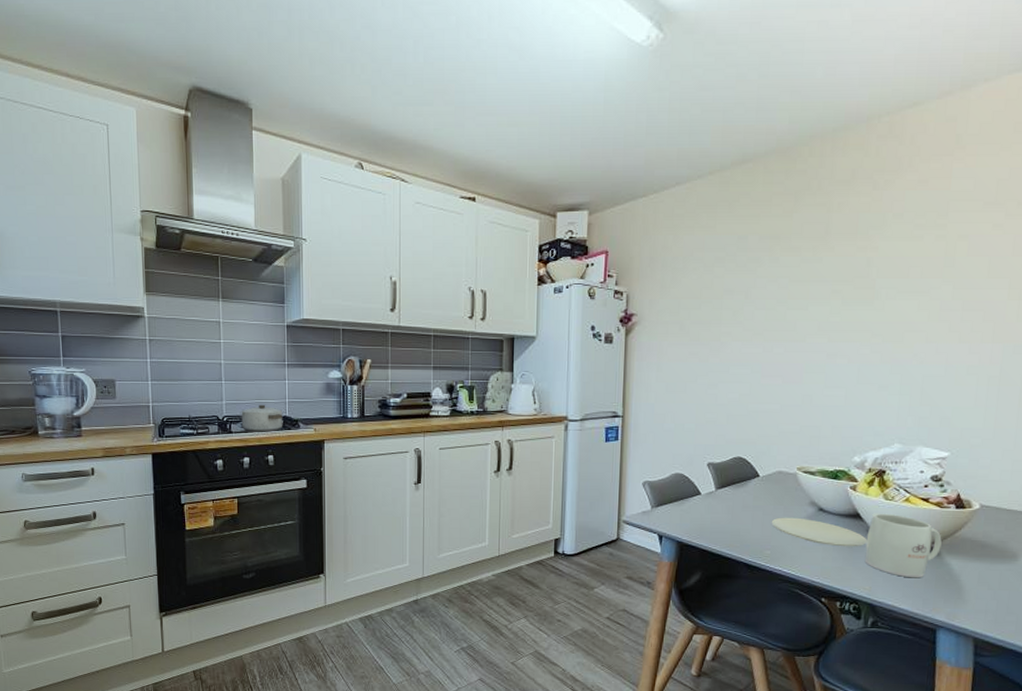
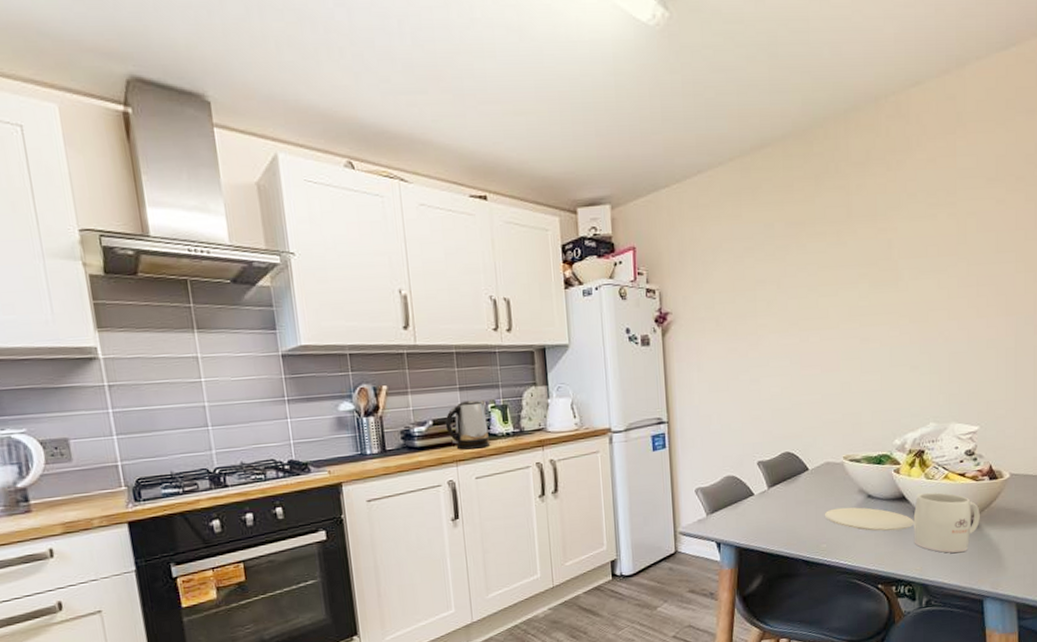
cooking pot: present [241,404,283,432] -> none [236,449,290,484]
kettle: none [418,379,455,424] -> present [445,400,490,451]

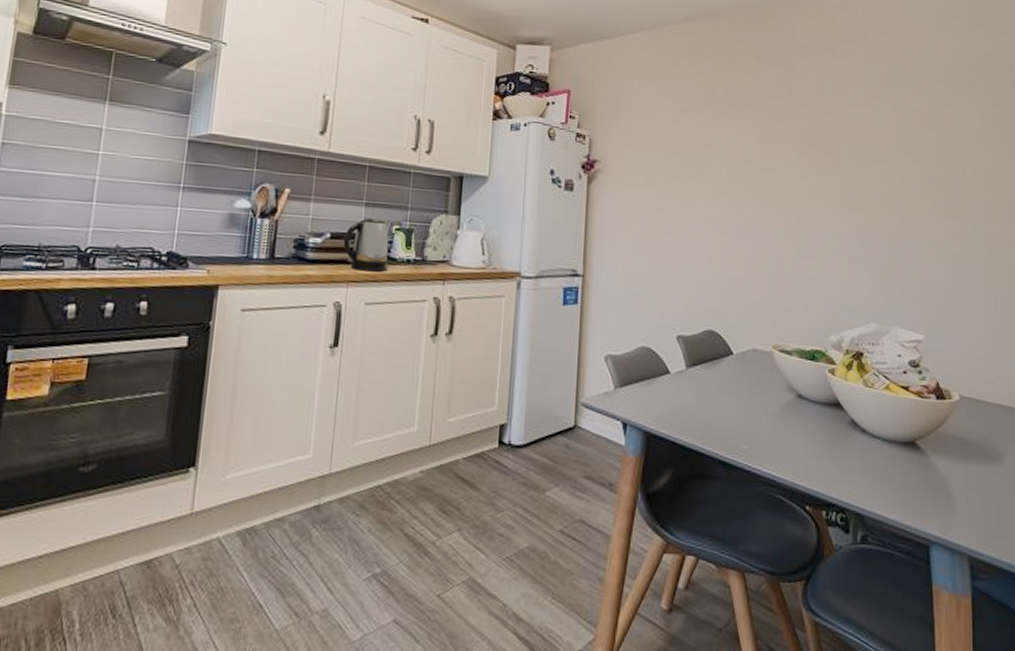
plate: present [824,507,915,532] -> none [747,404,850,443]
mug: present [913,492,980,553] -> none [849,402,926,482]

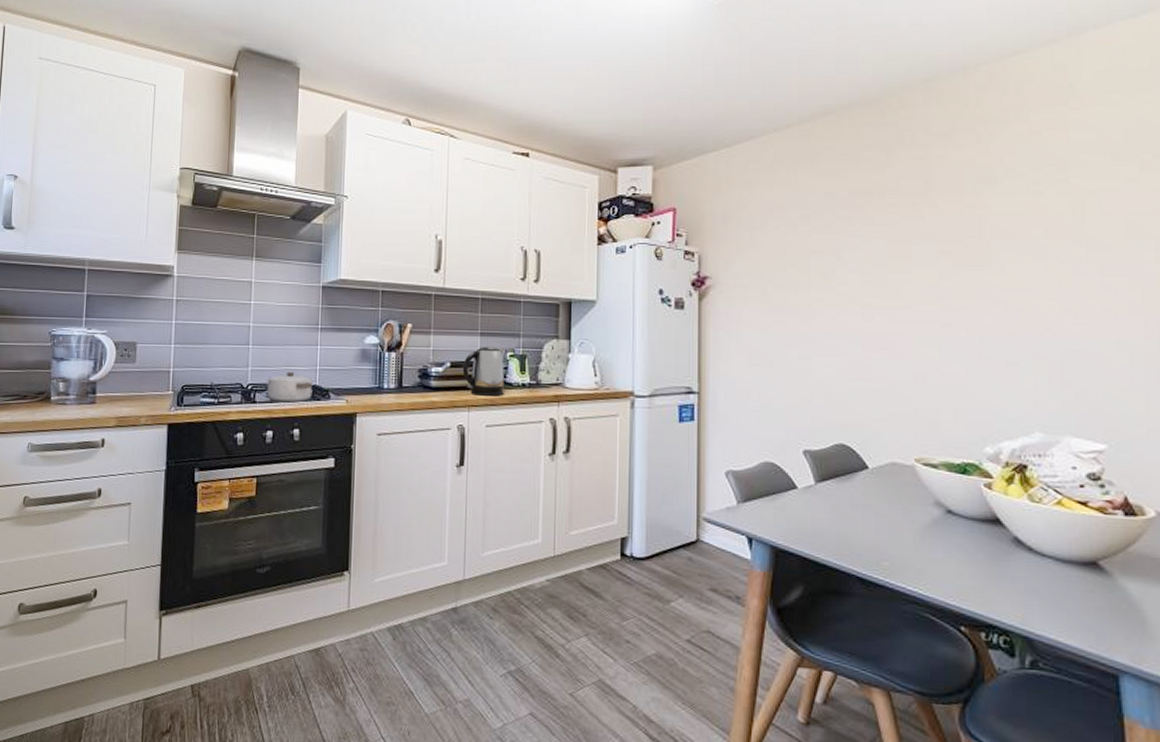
cooking pot: none [109,234,169,272] -> present [266,371,313,403]

